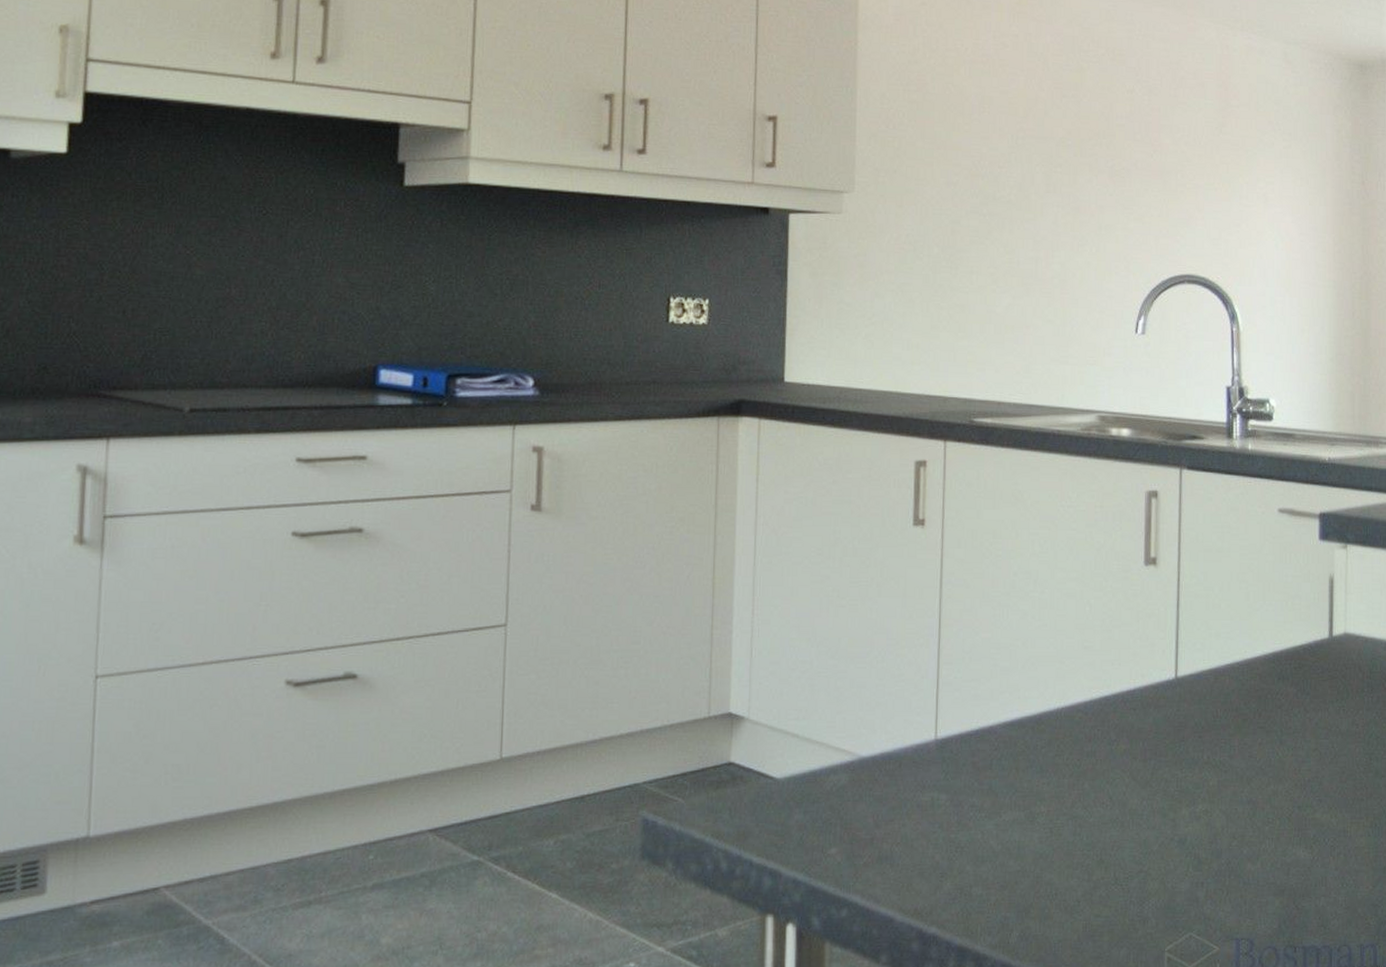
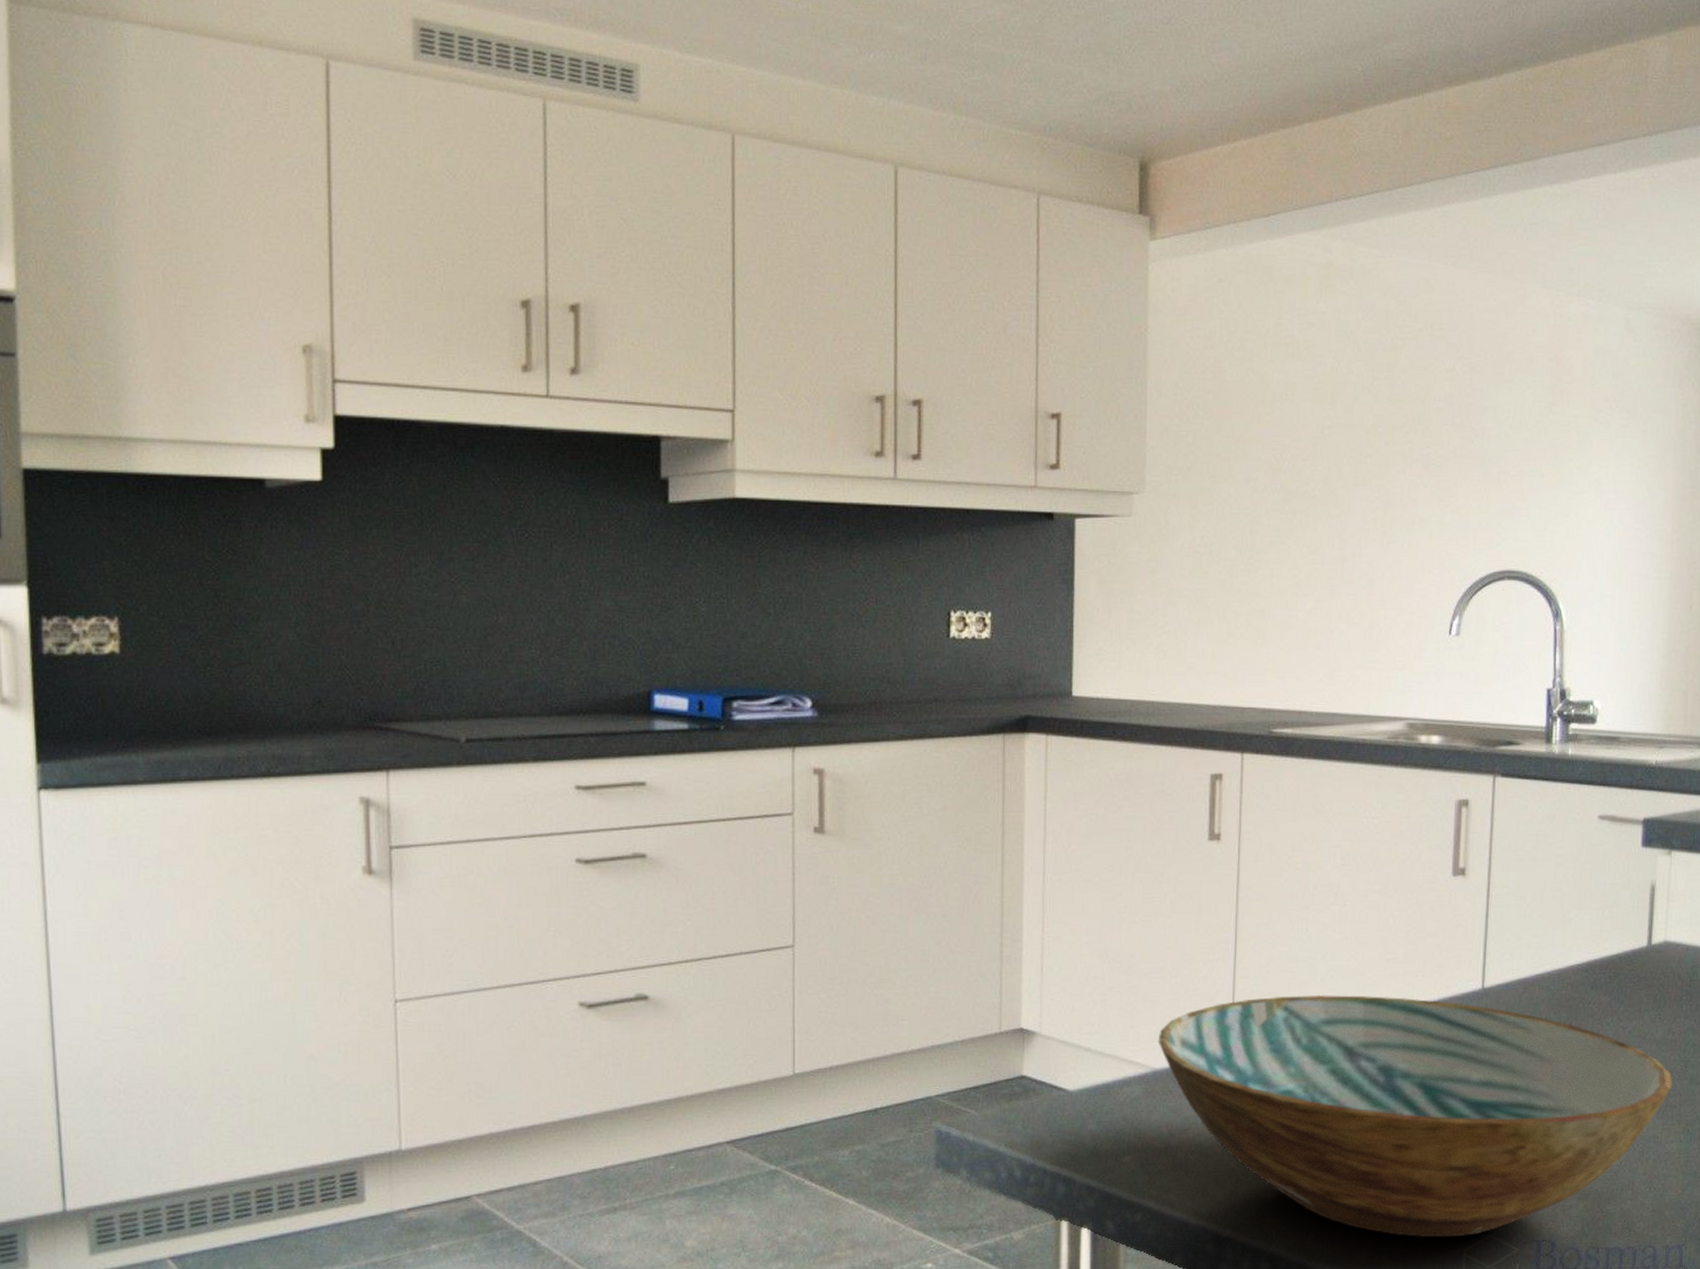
bowl: none [864,681,1359,936] -> present [1158,994,1673,1238]

